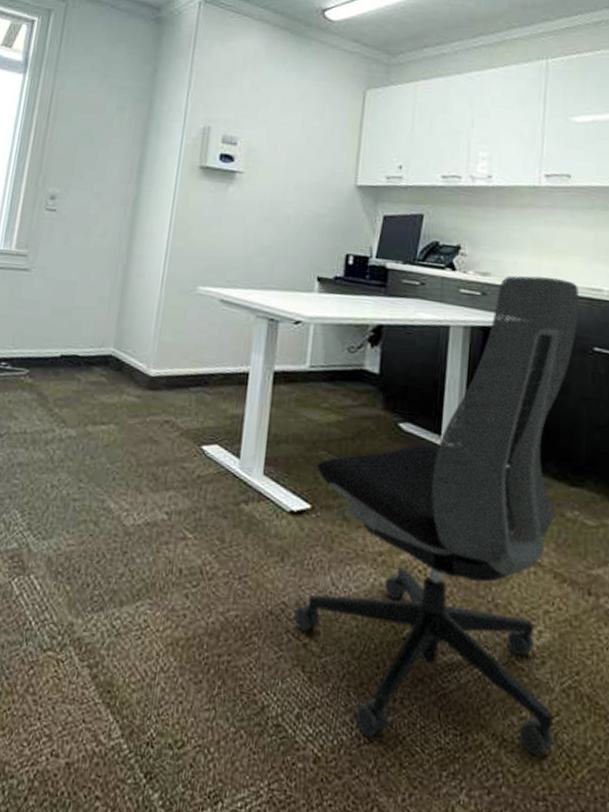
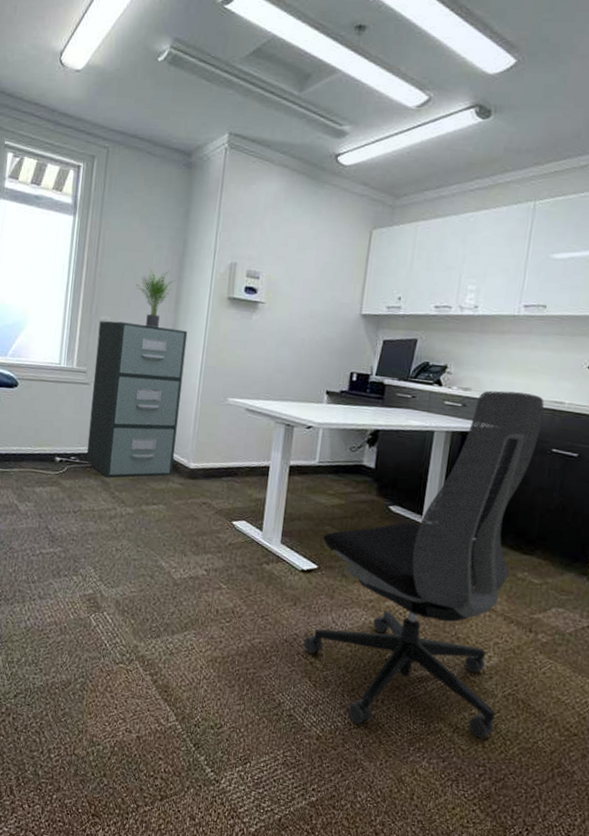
filing cabinet: none [19,194,152,389] -> present [86,321,188,478]
potted plant: none [91,132,139,203] -> present [135,268,175,328]

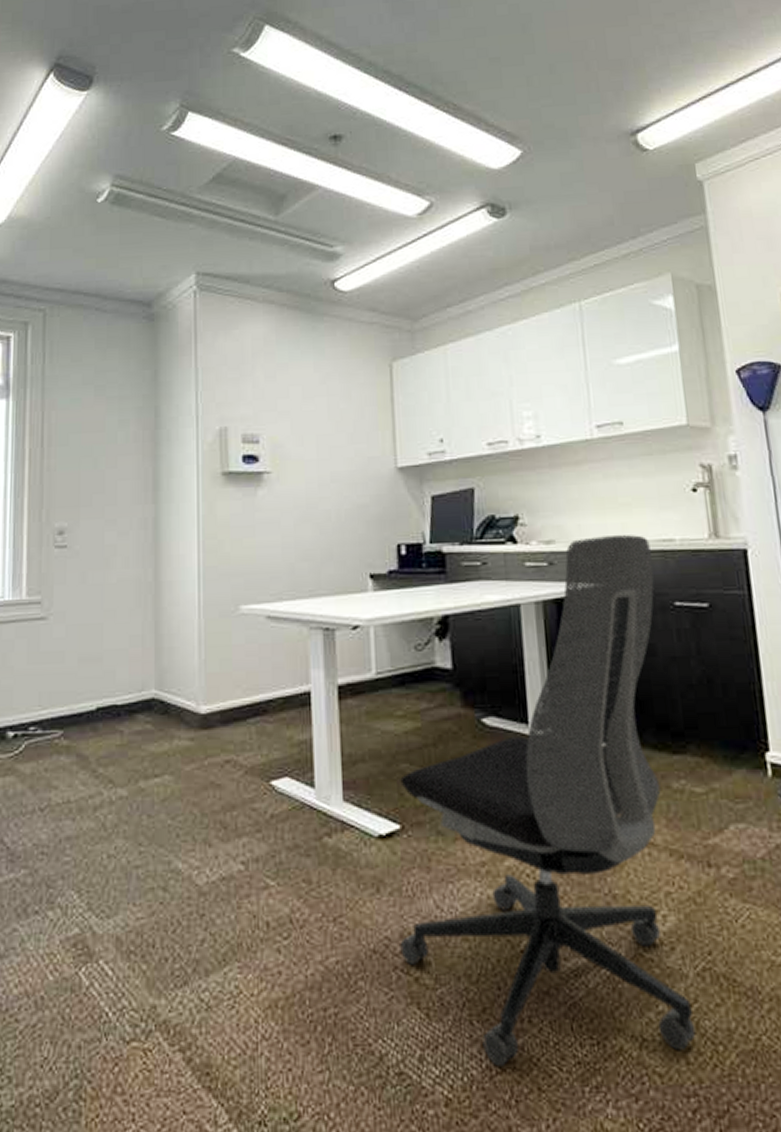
filing cabinet: present [86,321,188,478] -> none [51,524,177,749]
potted plant: present [135,268,175,328] -> none [97,449,150,528]

